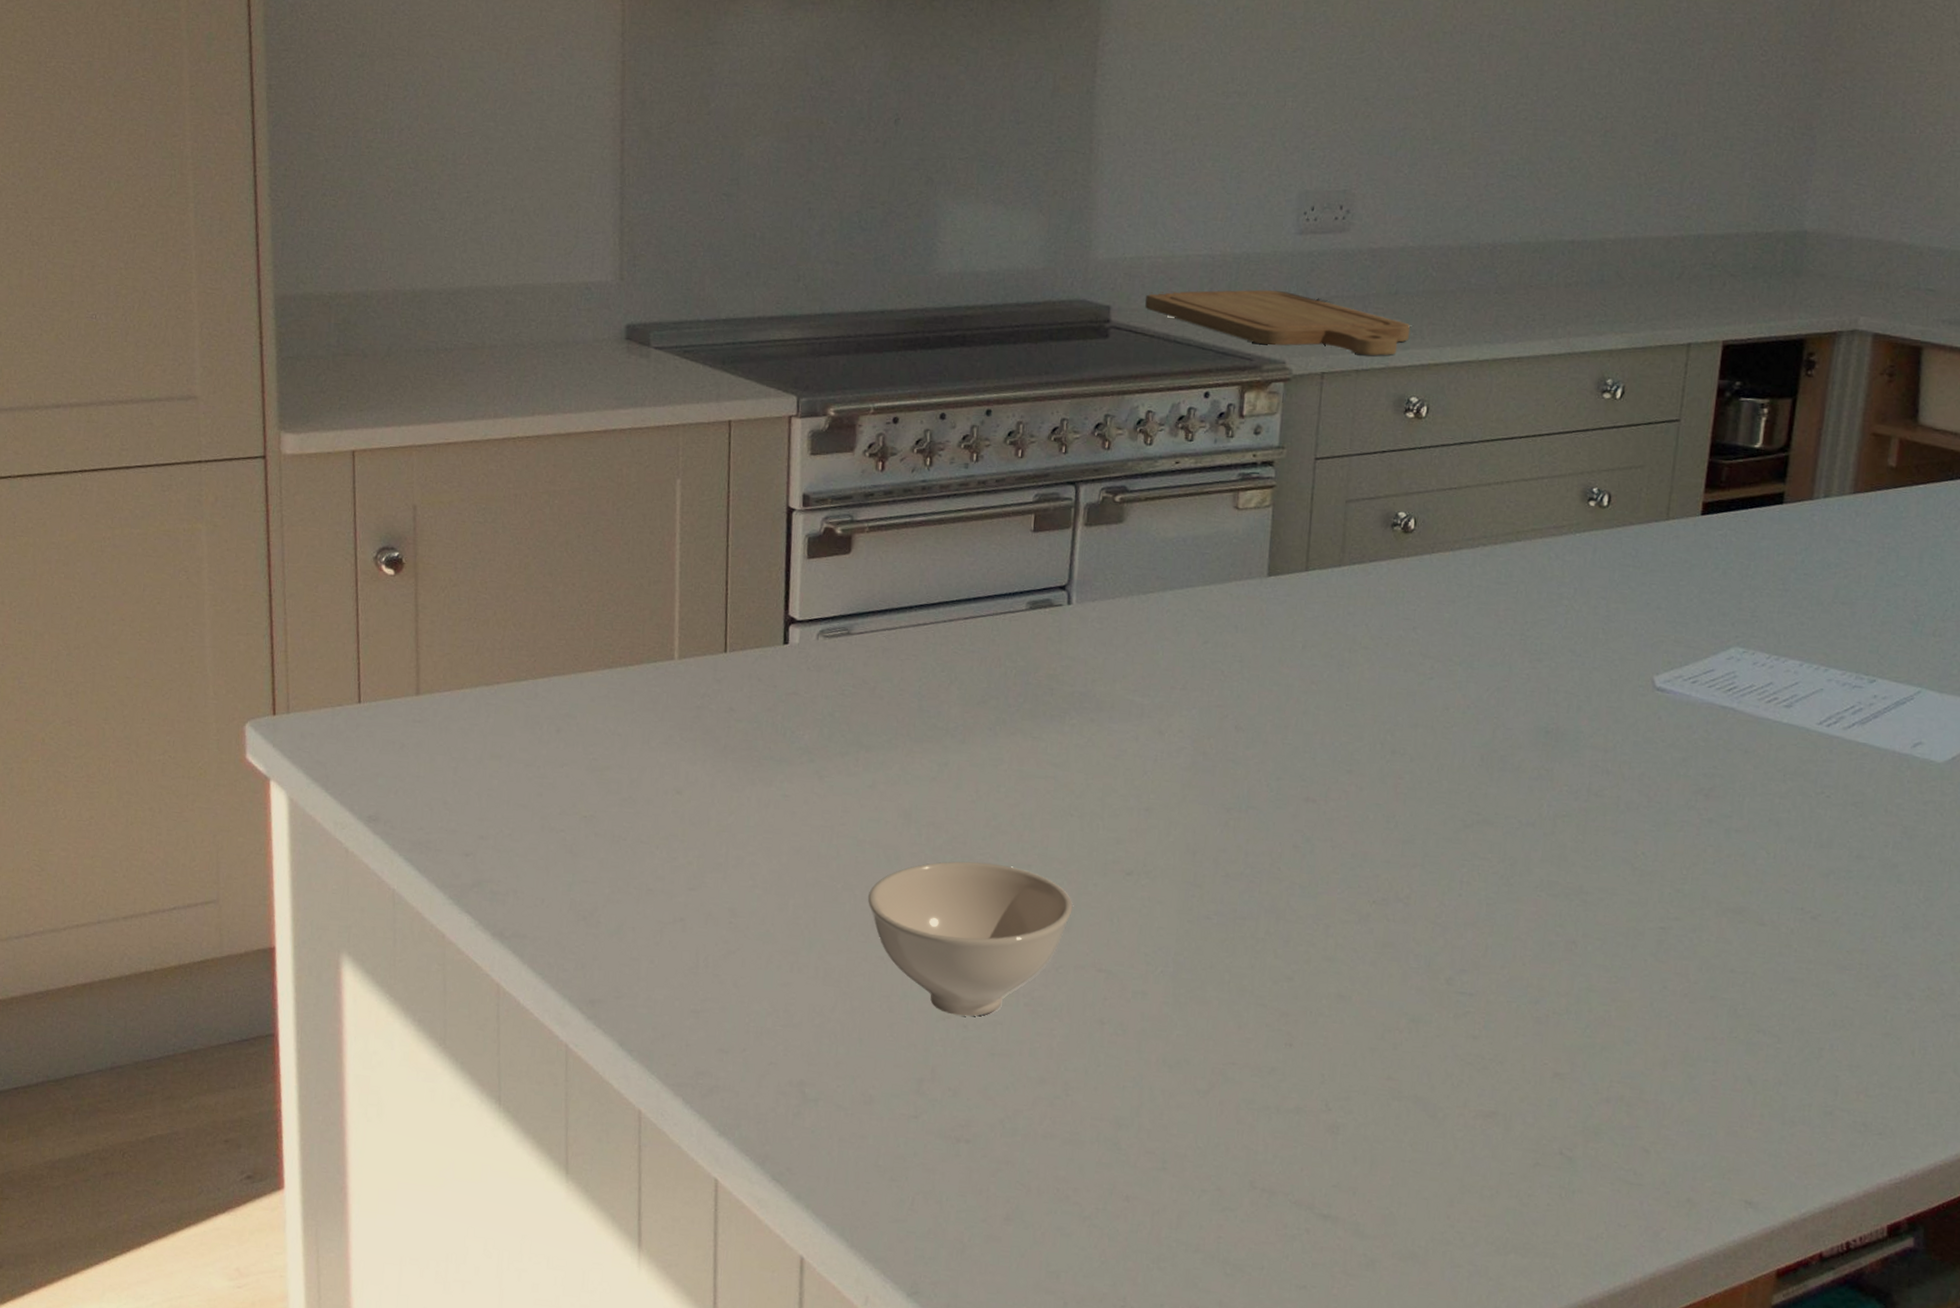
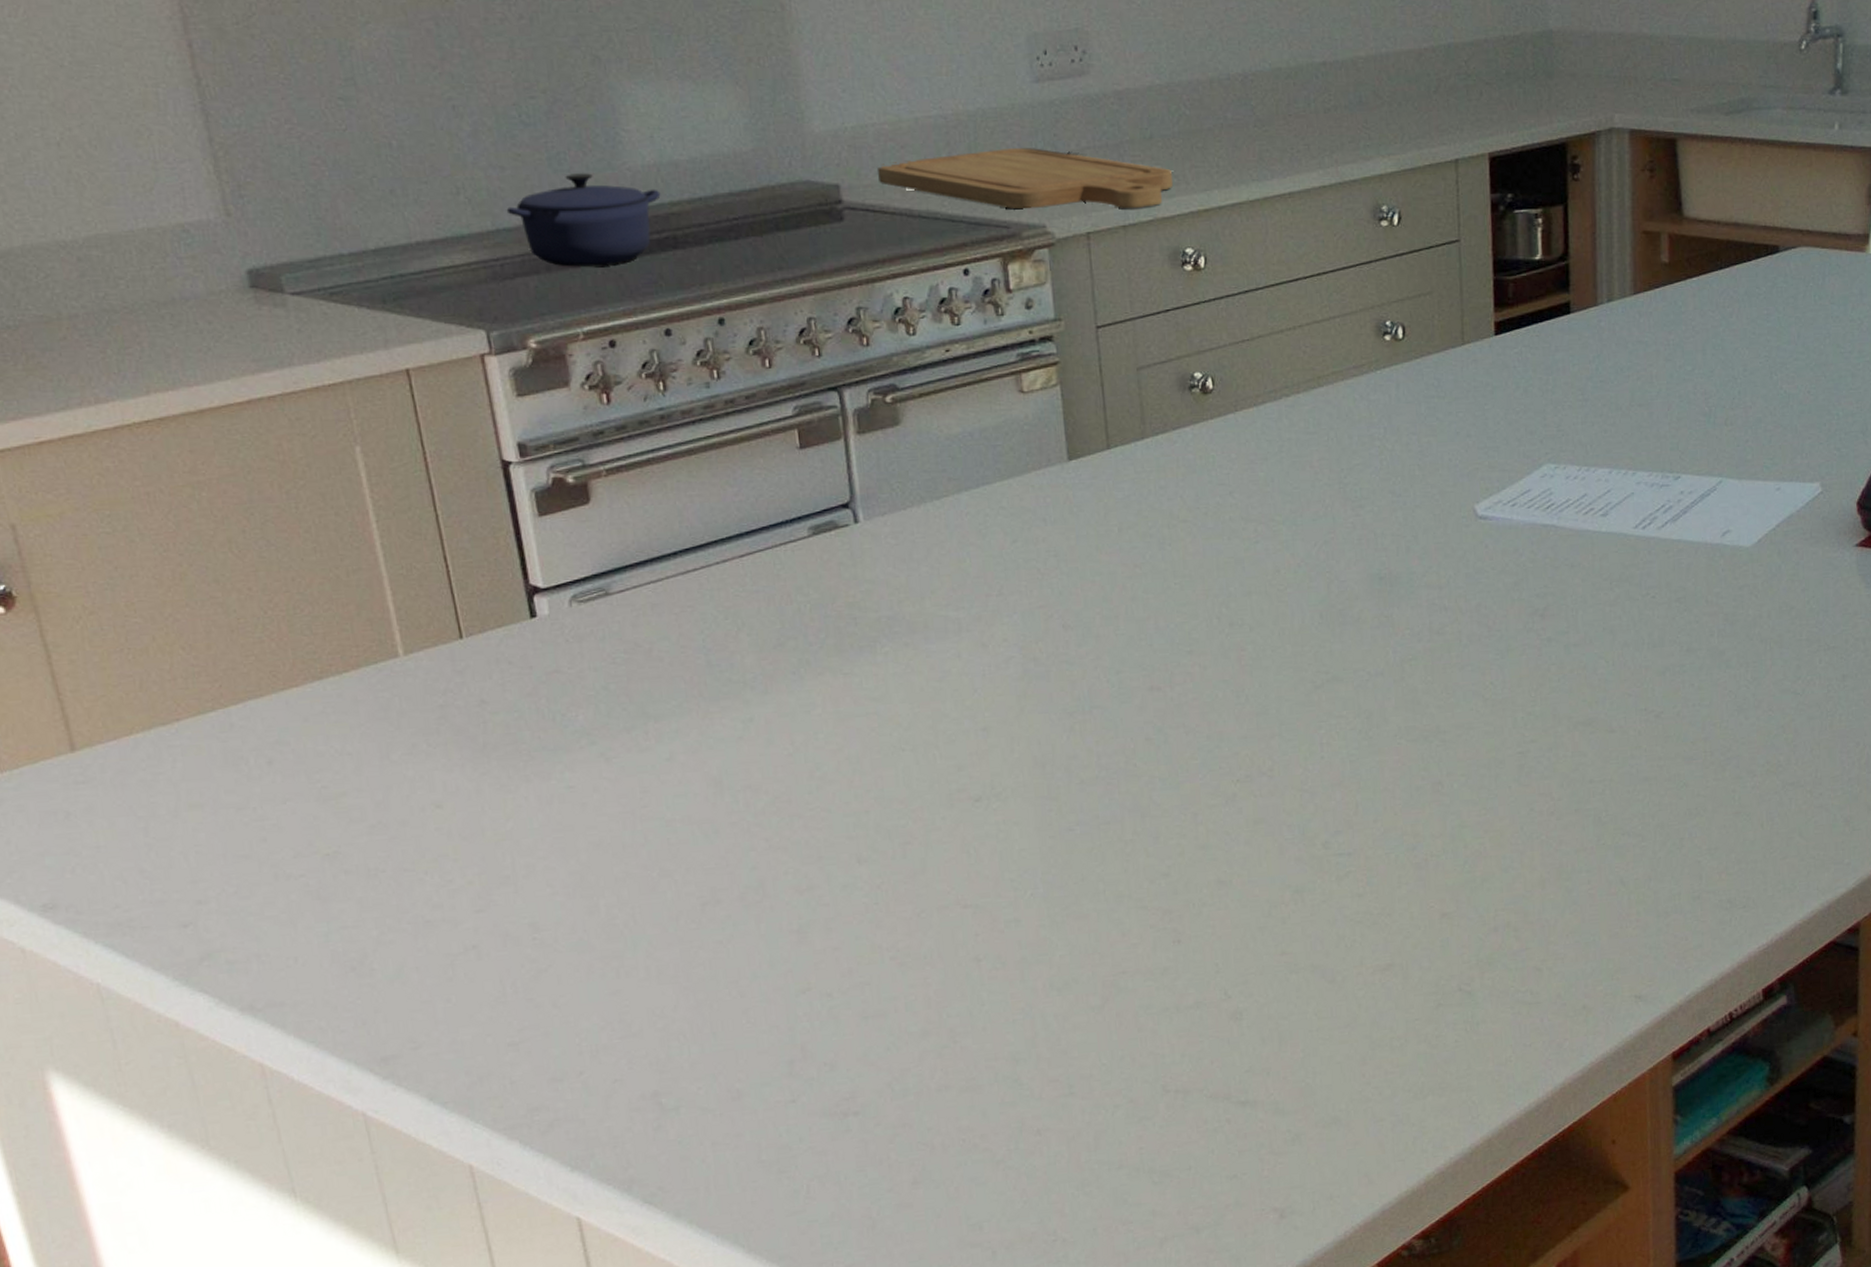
cooking pot: none [833,273,960,354] -> present [506,172,661,267]
bowl: present [867,861,1073,1017] -> none [690,816,924,986]

